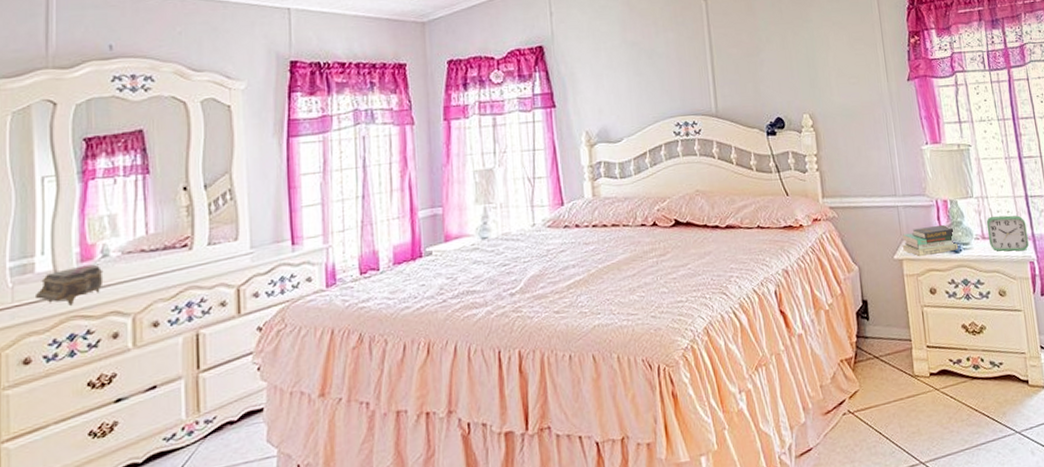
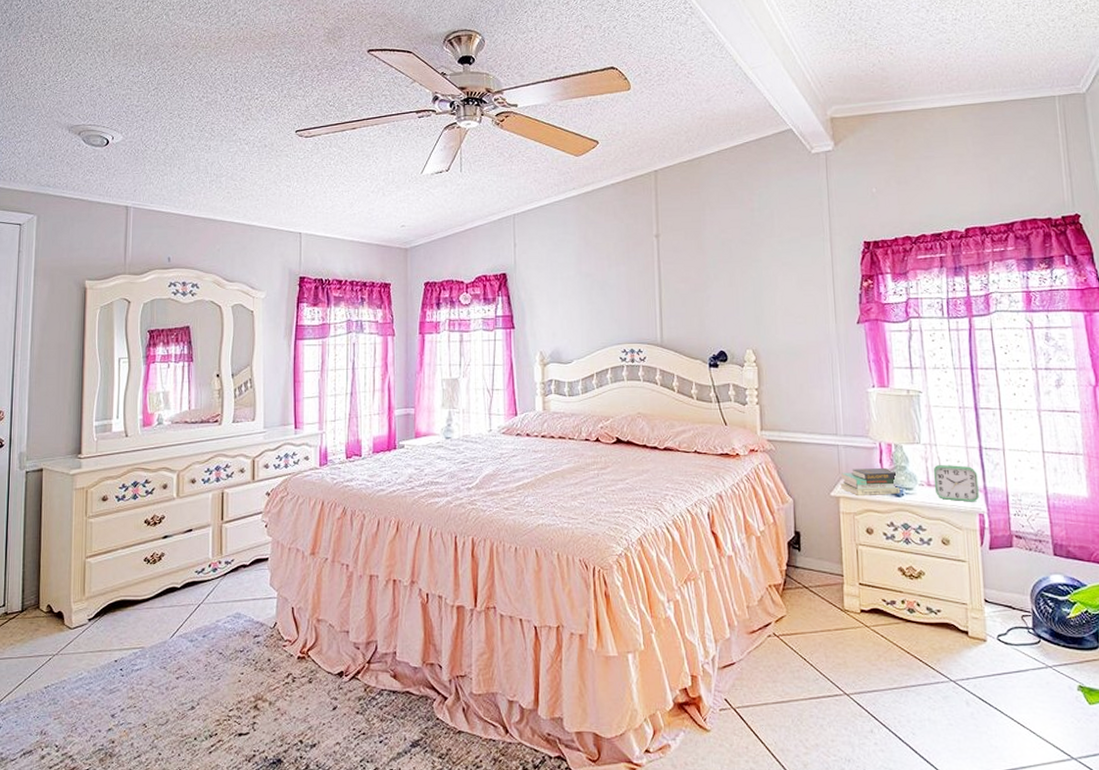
jewelry box: present [34,264,104,307] -> none [111,429,158,461]

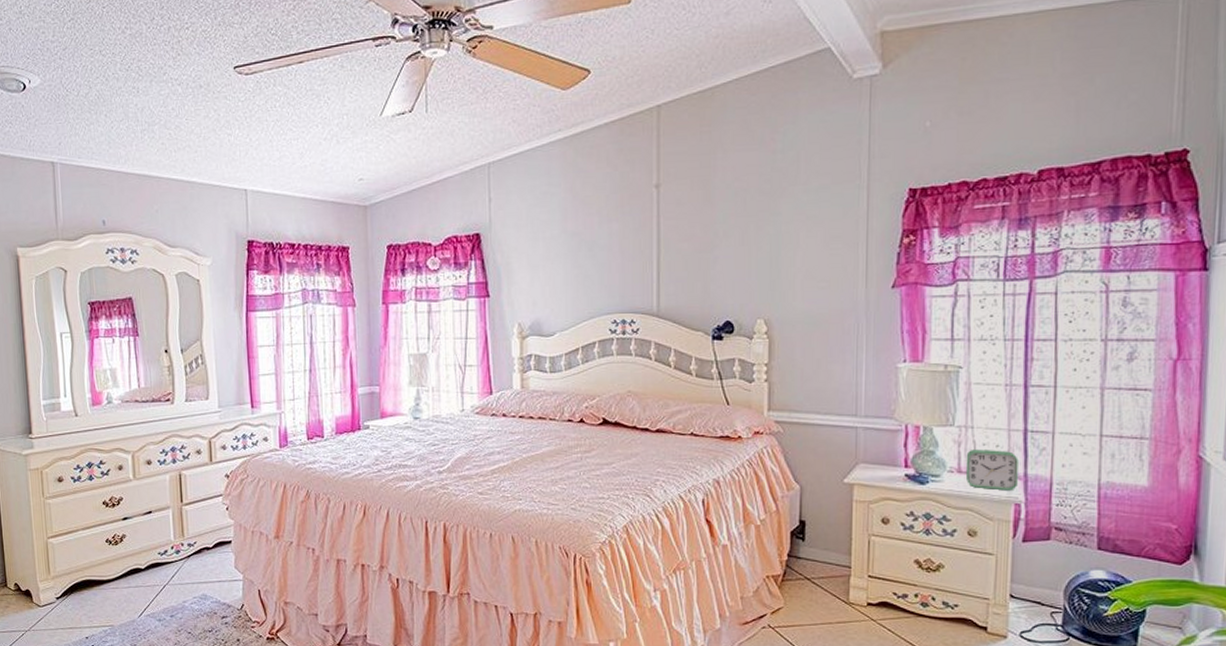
books: present [840,467,901,495] -> none [855,452,926,482]

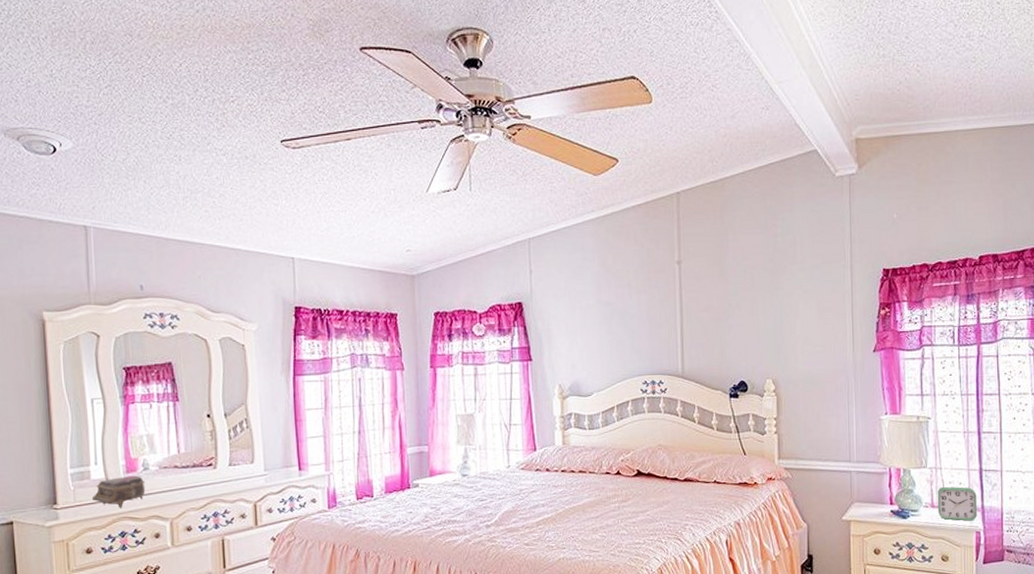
jewelry box: none [62,408,110,441] -> present [91,475,146,509]

